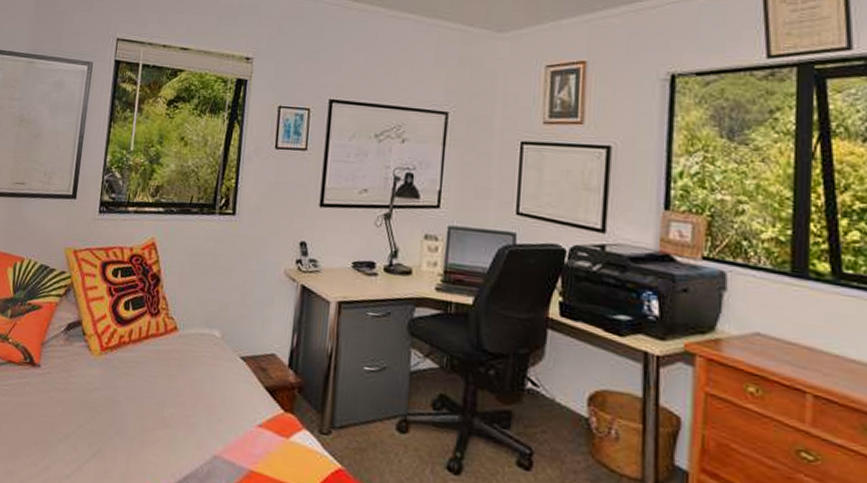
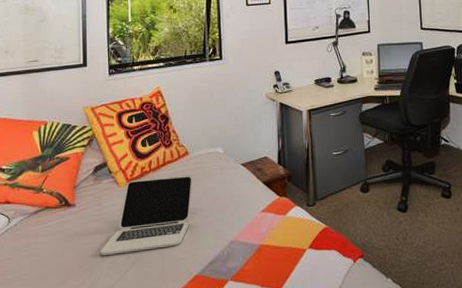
laptop: none [59,349,179,445] -> present [100,175,193,256]

